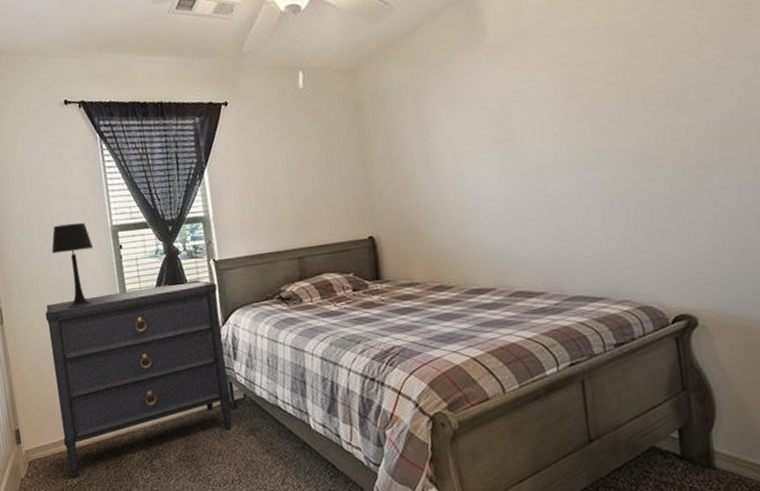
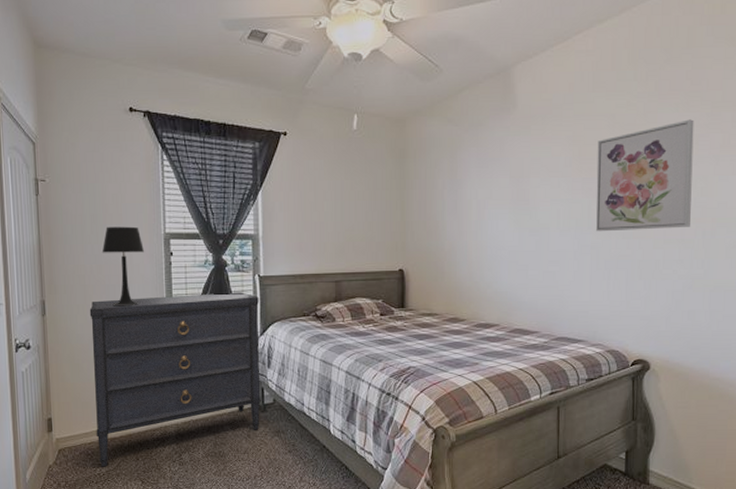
wall art: none [593,14,732,166] -> present [596,119,694,232]

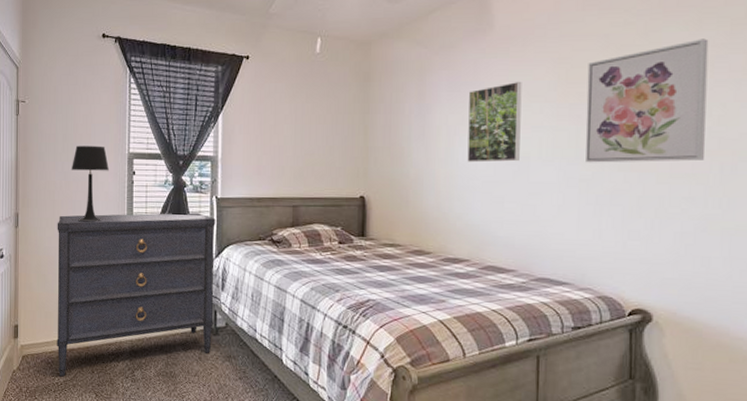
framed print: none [495,157,542,234] -> present [467,81,522,163]

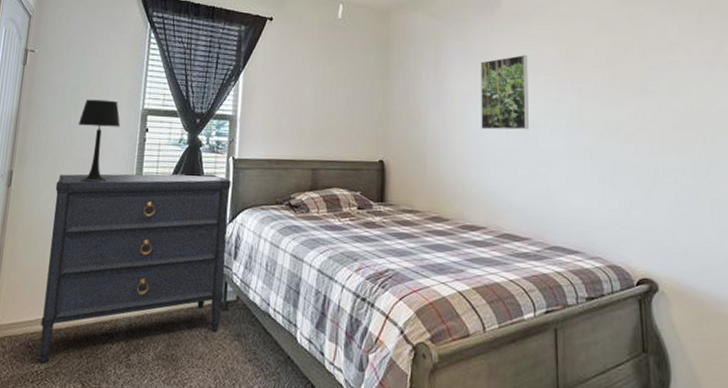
wall art: present [585,38,709,163] -> none [584,25,690,135]

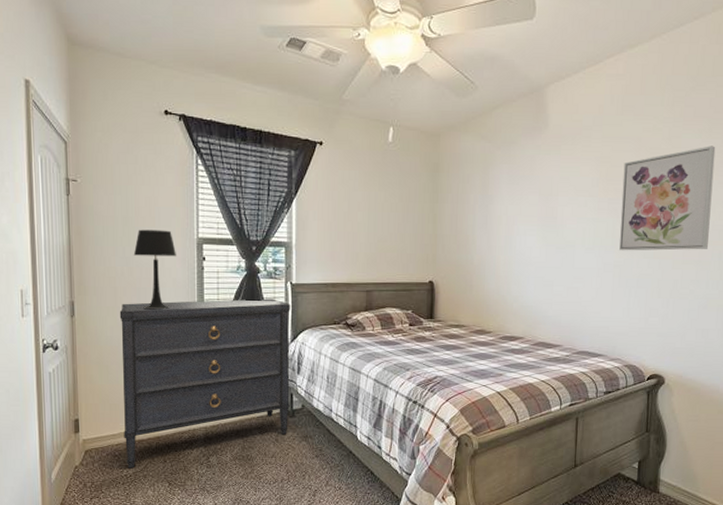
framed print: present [480,54,529,130] -> none [523,176,571,250]
wall art: none [584,25,690,135] -> present [619,146,716,251]

